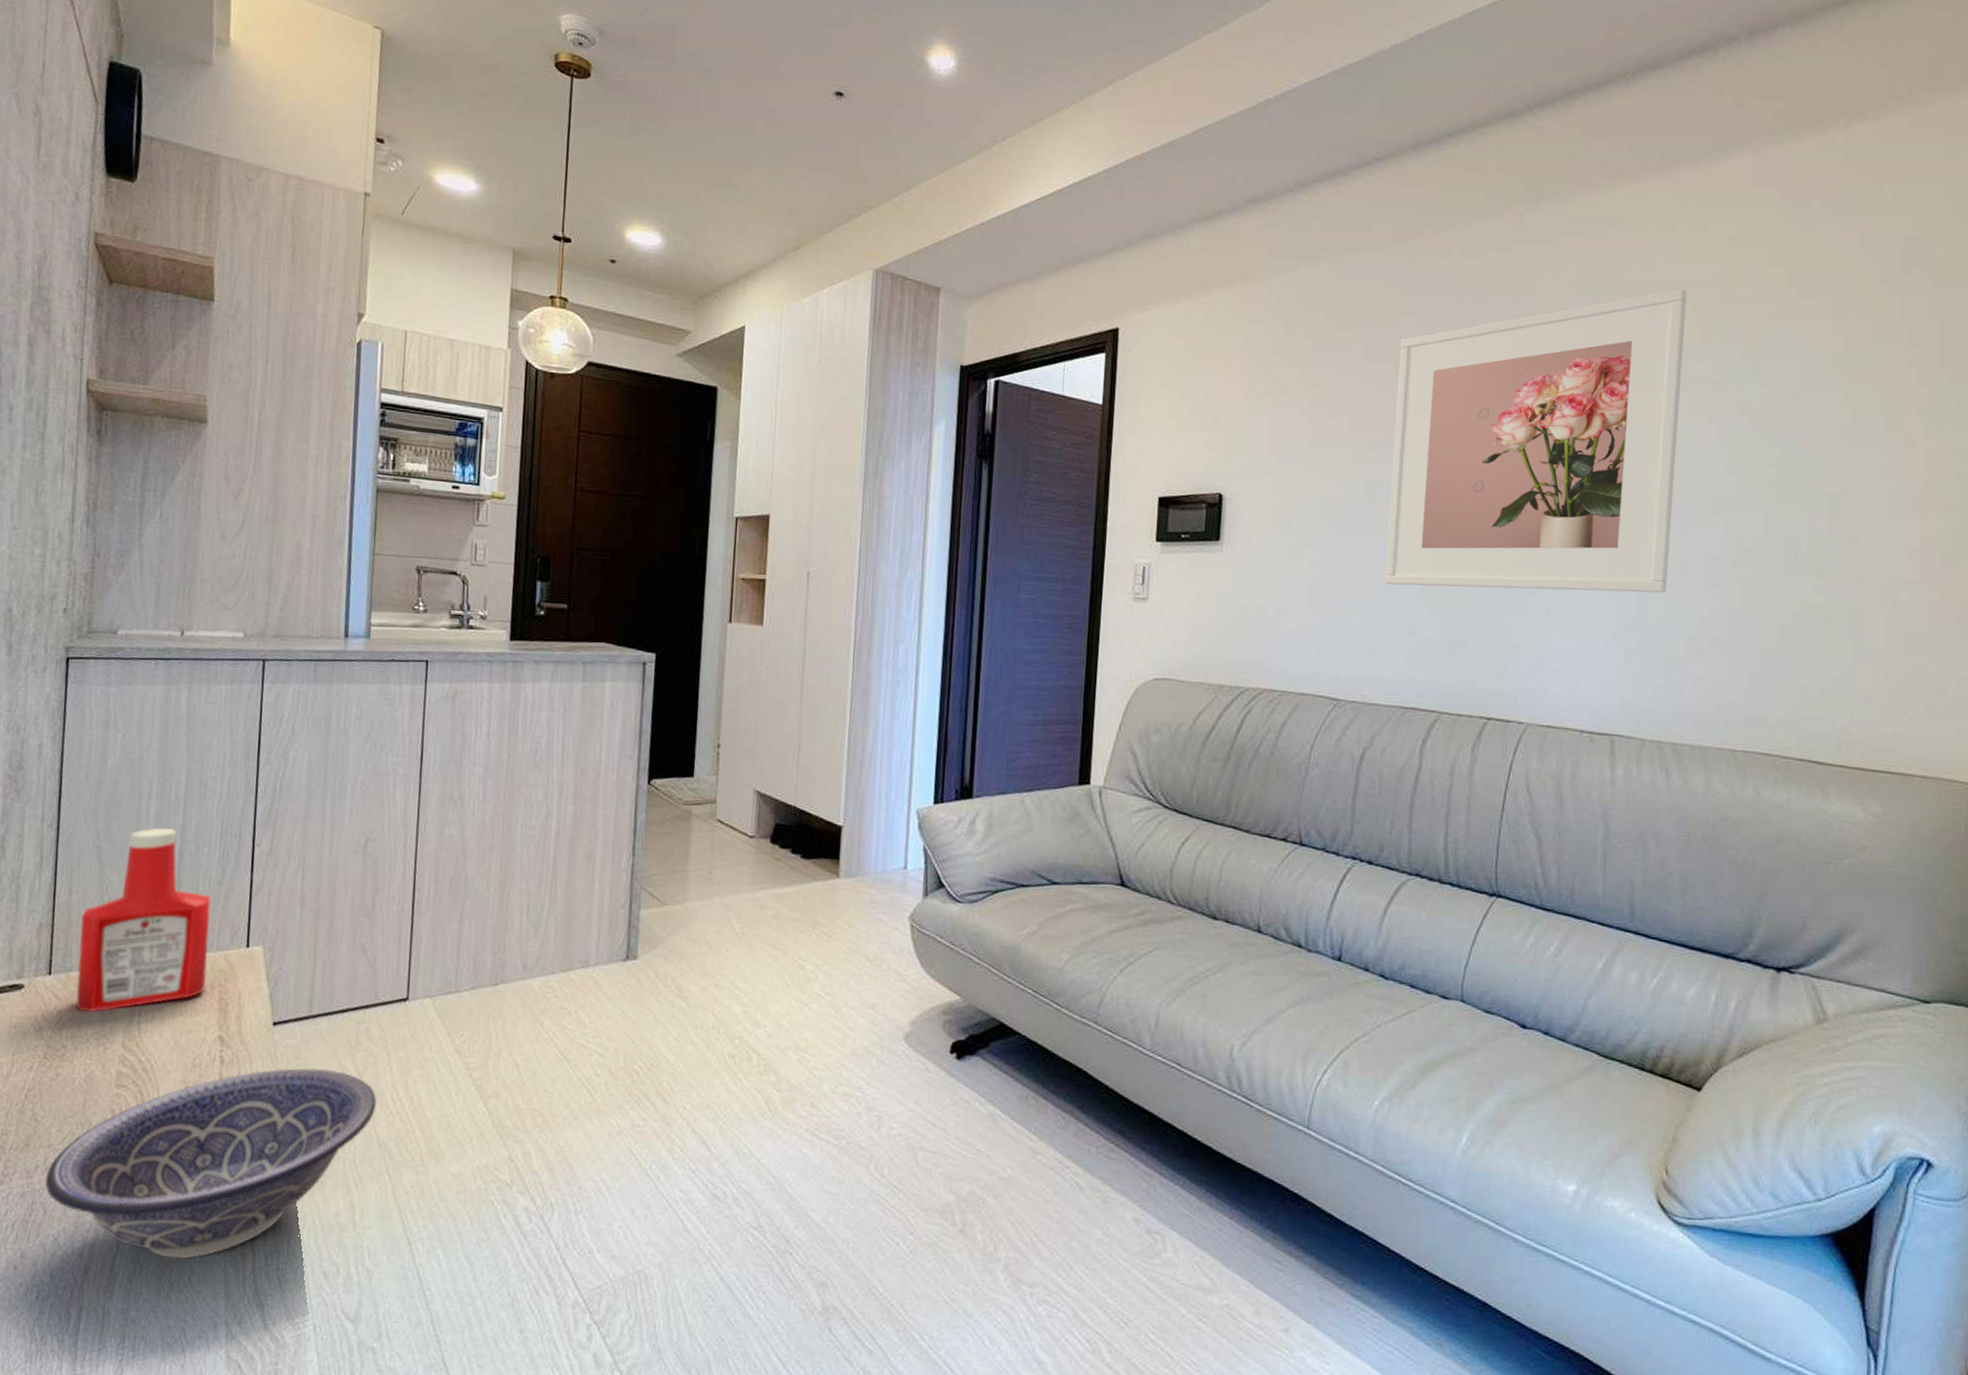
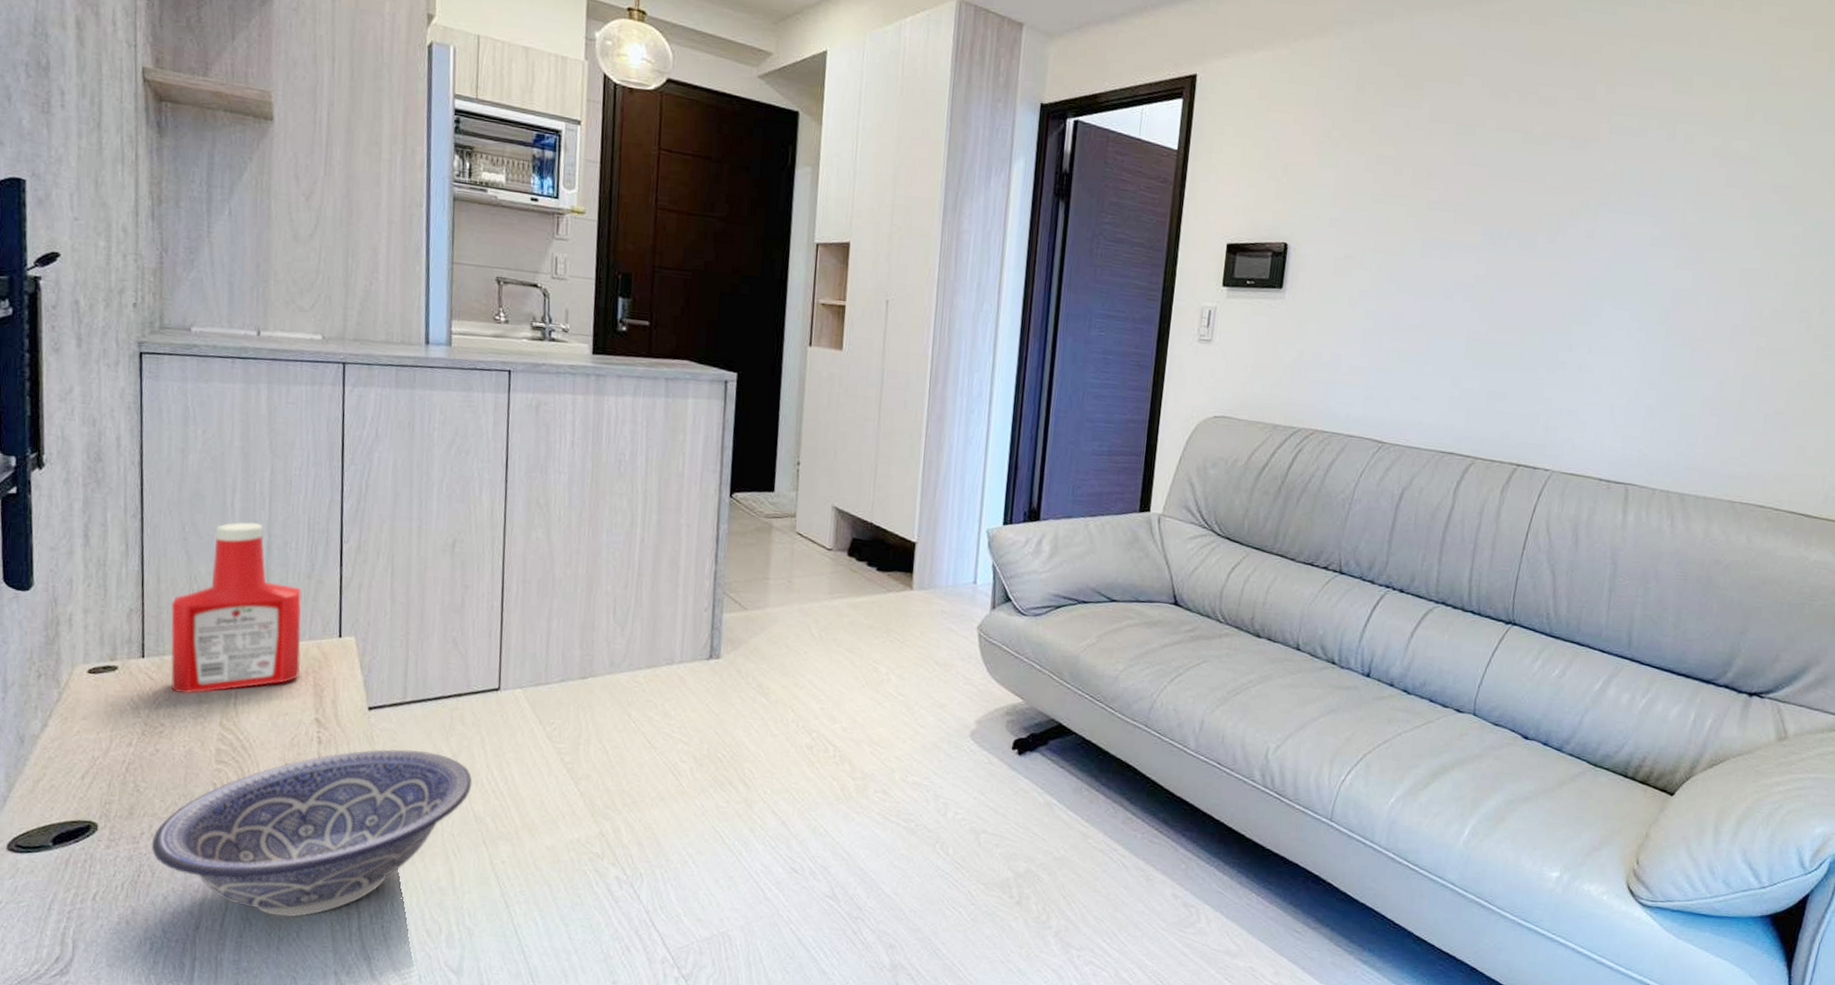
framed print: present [1384,288,1687,593] -> none [1433,66,1736,356]

